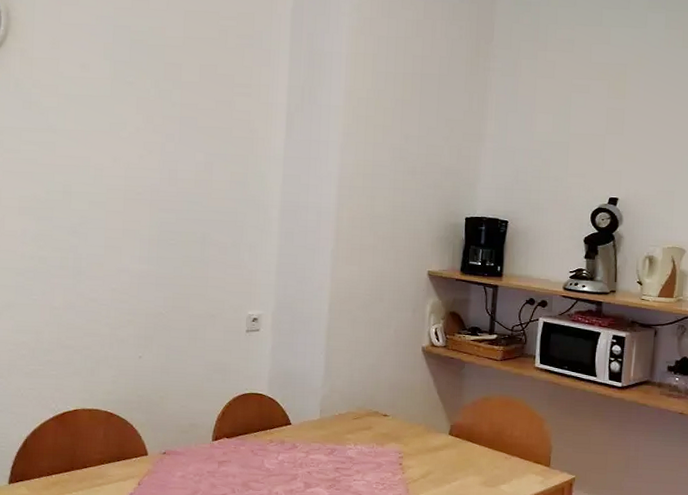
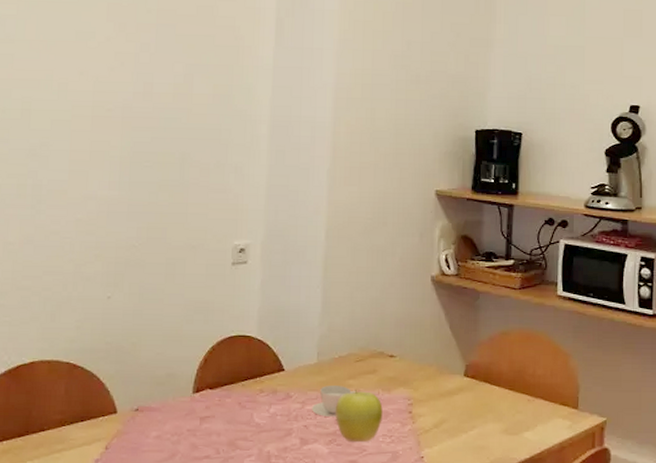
teacup: none [315,439,353,466] -> present [312,386,355,418]
fruit: none [334,443,377,488] -> present [335,390,383,443]

